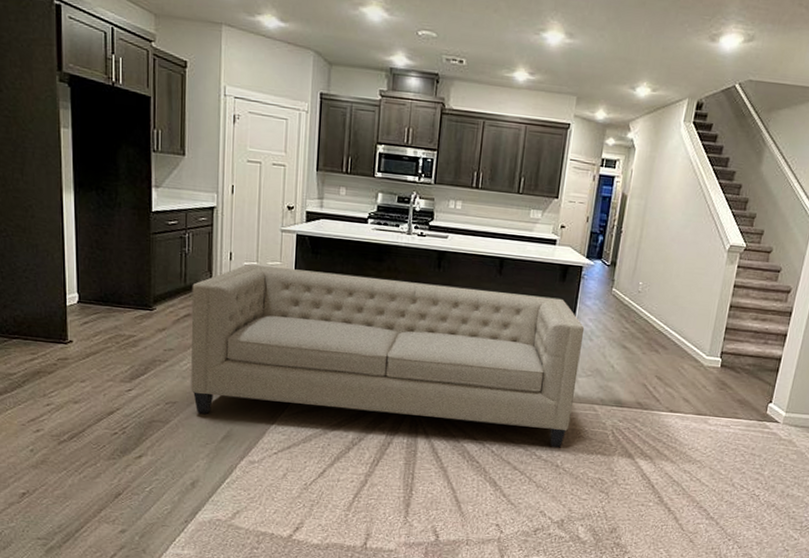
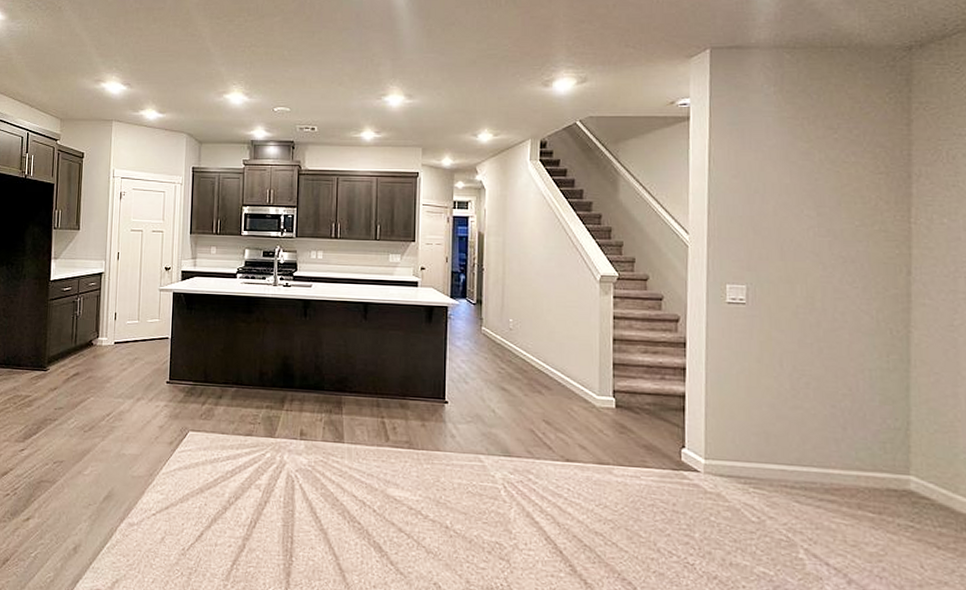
sofa: present [191,263,585,448] -> none [77,322,458,506]

